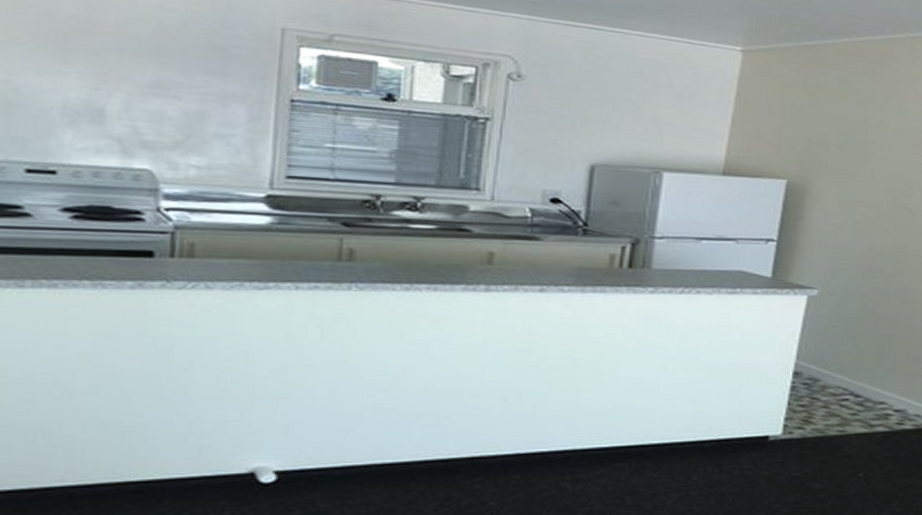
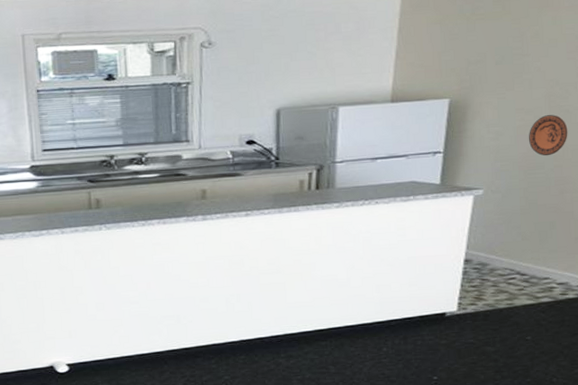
decorative plate: none [869,212,910,259] -> present [529,115,568,156]

